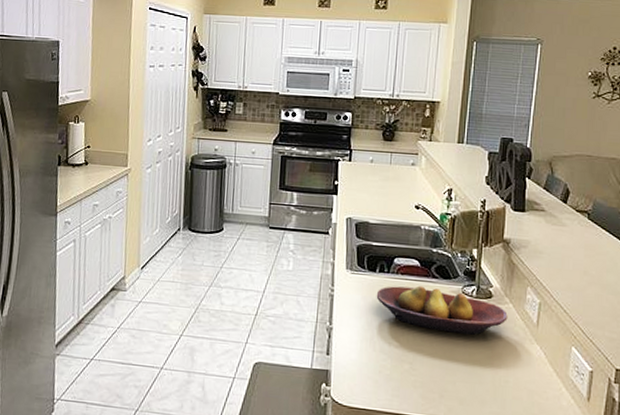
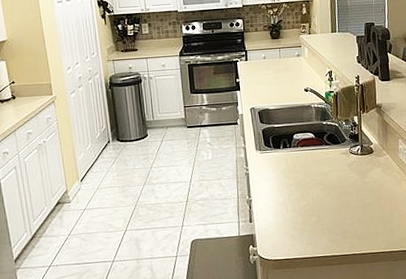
fruit bowl: present [376,285,508,335] -> none [283,153,387,187]

